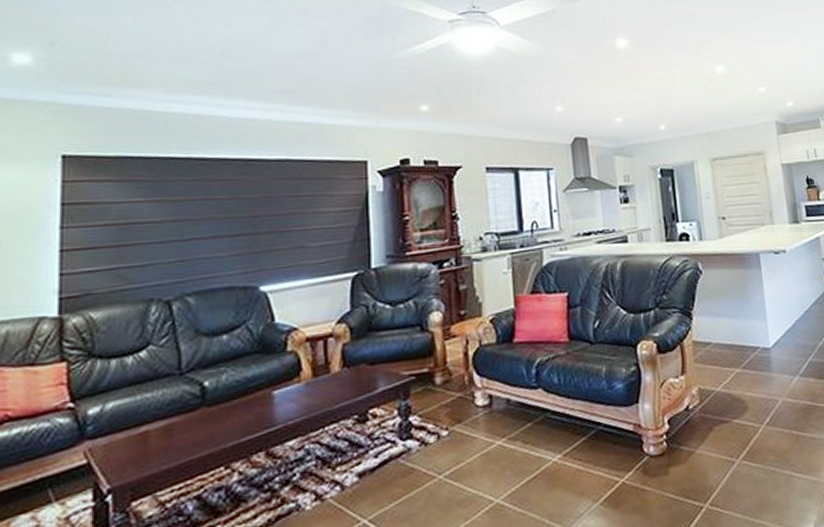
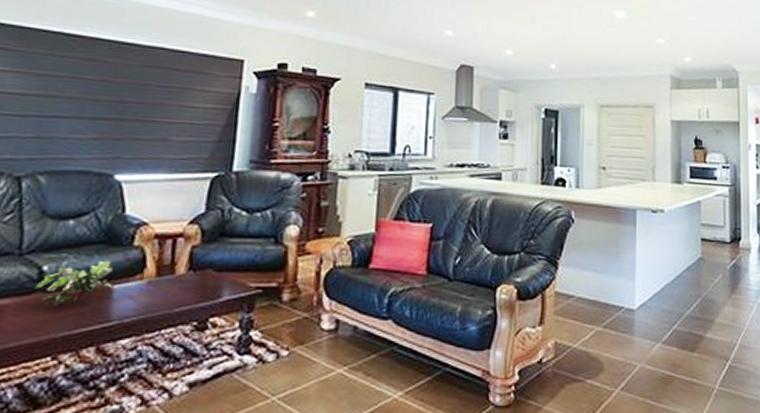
plant: none [199,368,272,420] -> present [34,260,114,308]

